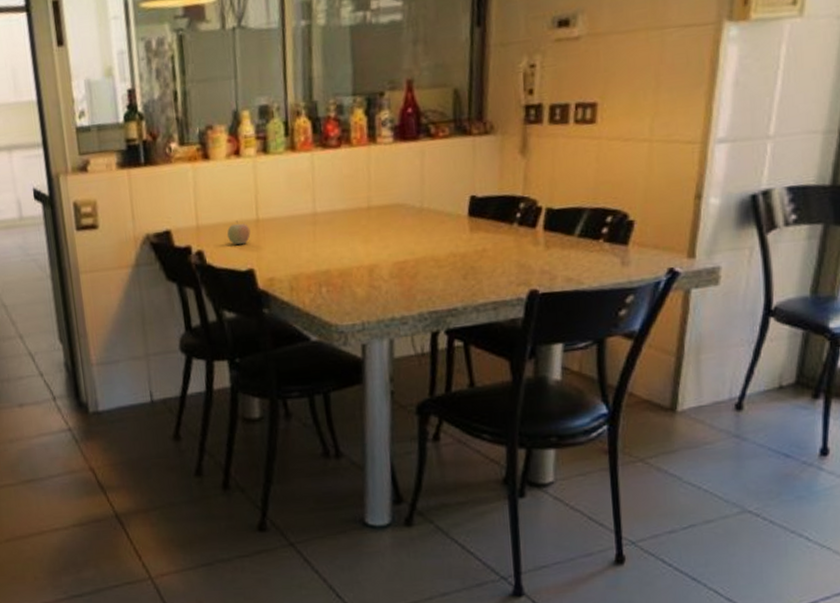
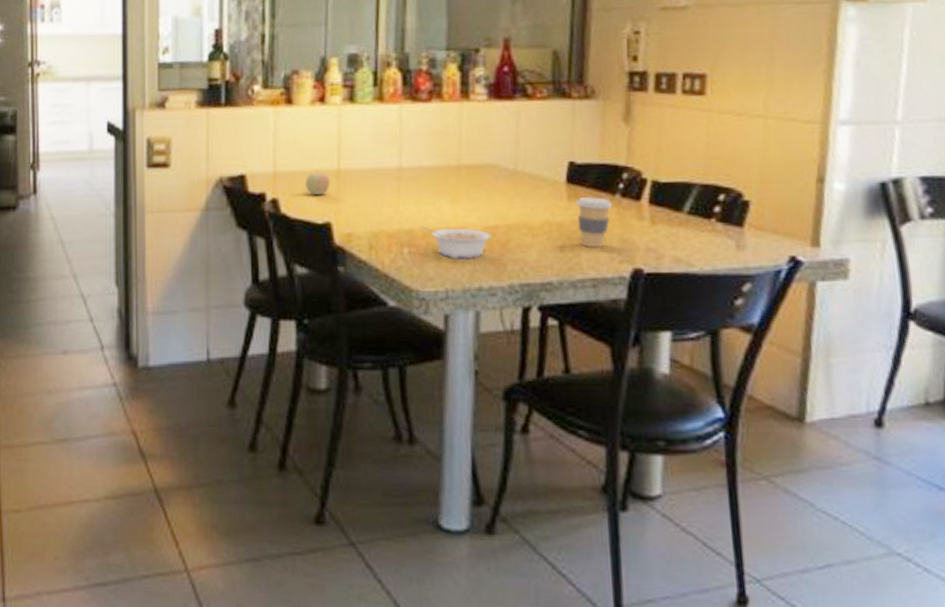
legume: none [336,264,402,294] -> present [420,226,492,259]
coffee cup: none [477,227,511,274] -> present [576,197,613,247]

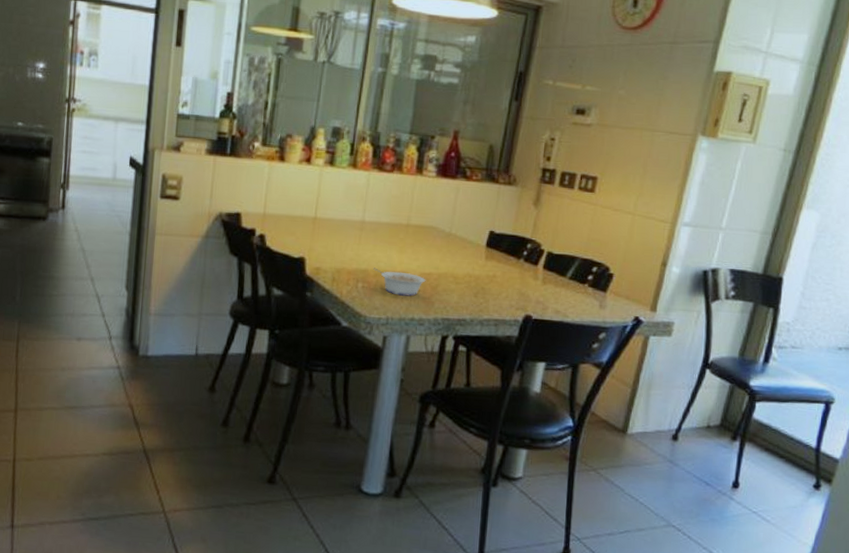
fruit: present [306,170,330,196] -> none [288,215,308,236]
coffee cup: present [576,197,613,247] -> none [490,259,517,297]

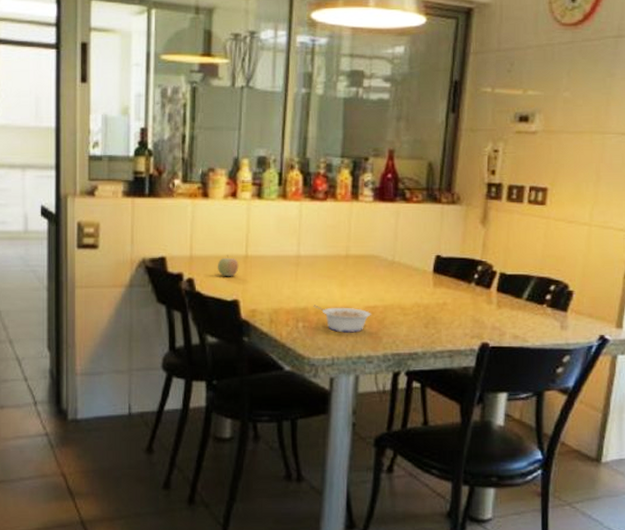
fruit: none [288,215,308,236] -> present [218,255,239,277]

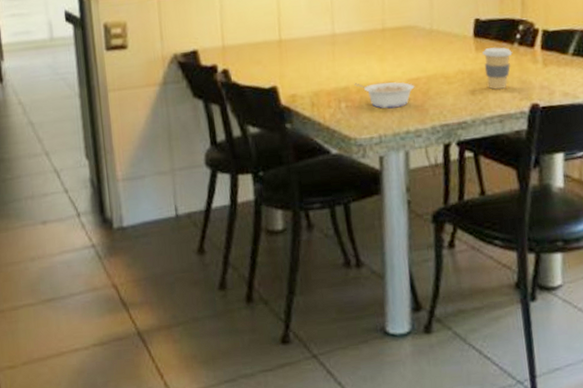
fruit: present [218,255,239,277] -> none [252,41,274,64]
coffee cup: none [440,285,469,325] -> present [482,47,512,90]

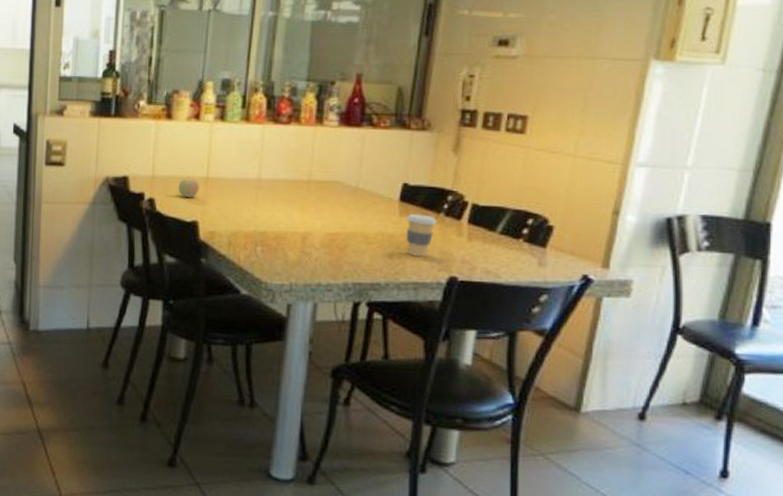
fruit: none [252,41,274,64] -> present [179,176,200,198]
legume: present [354,81,415,109] -> none [273,229,332,260]

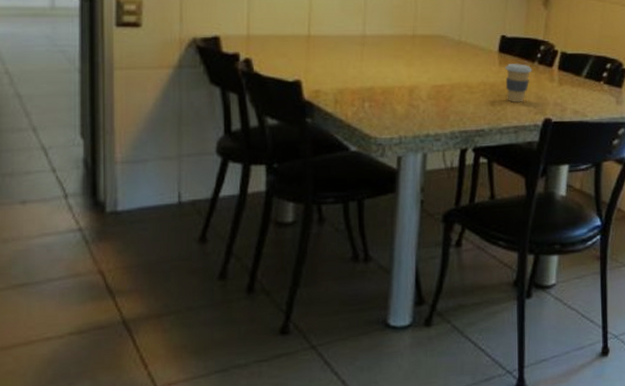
fruit: present [179,176,200,198] -> none [278,34,301,57]

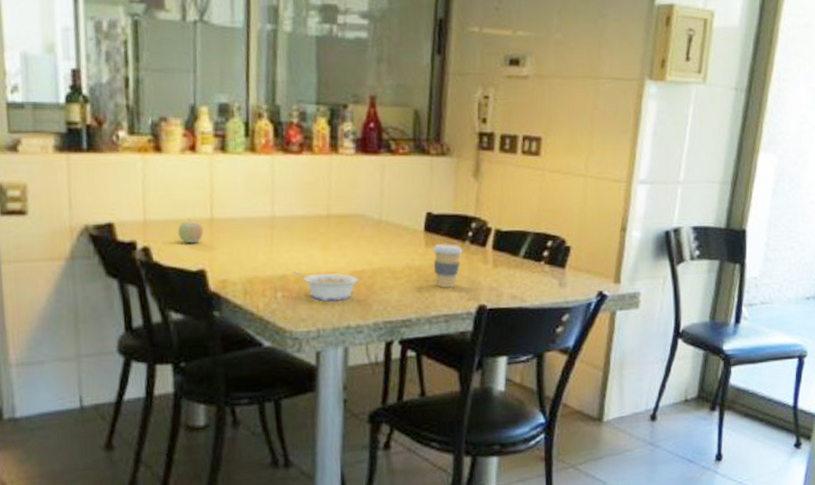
fruit: none [278,34,301,57] -> present [178,218,204,244]
legume: none [380,84,439,112] -> present [293,272,359,302]

